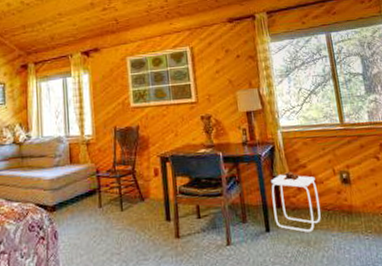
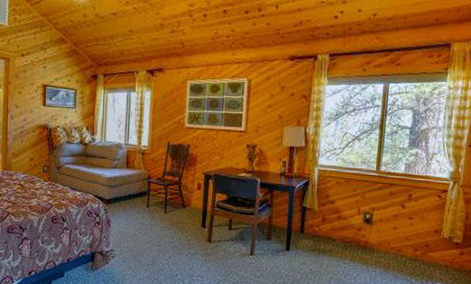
side table: present [271,172,321,233] -> none [296,205,340,257]

